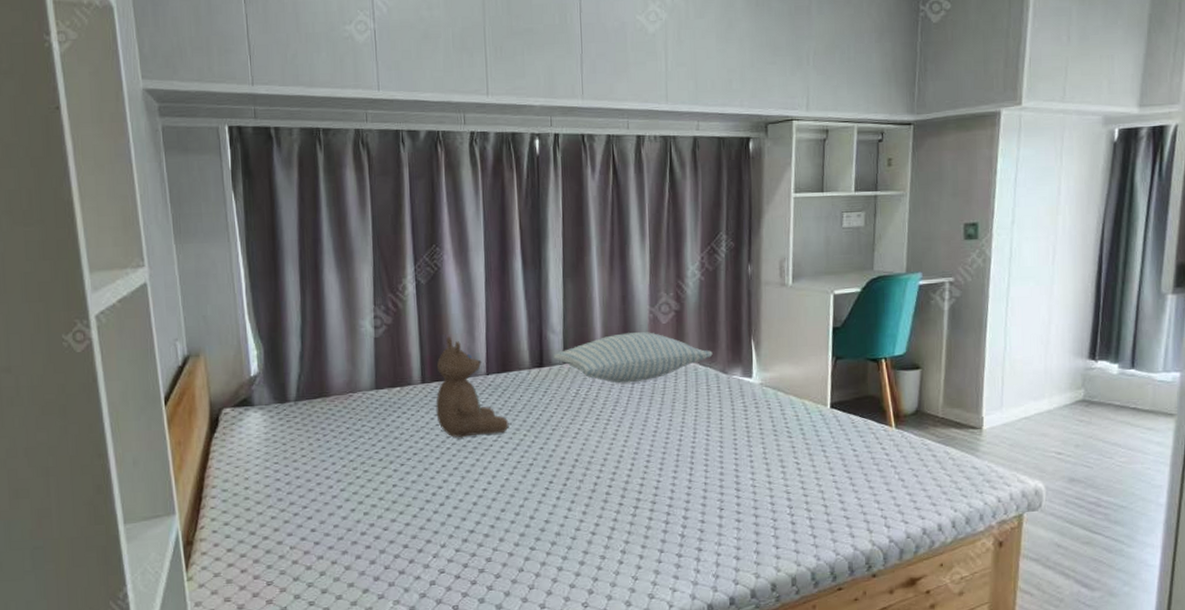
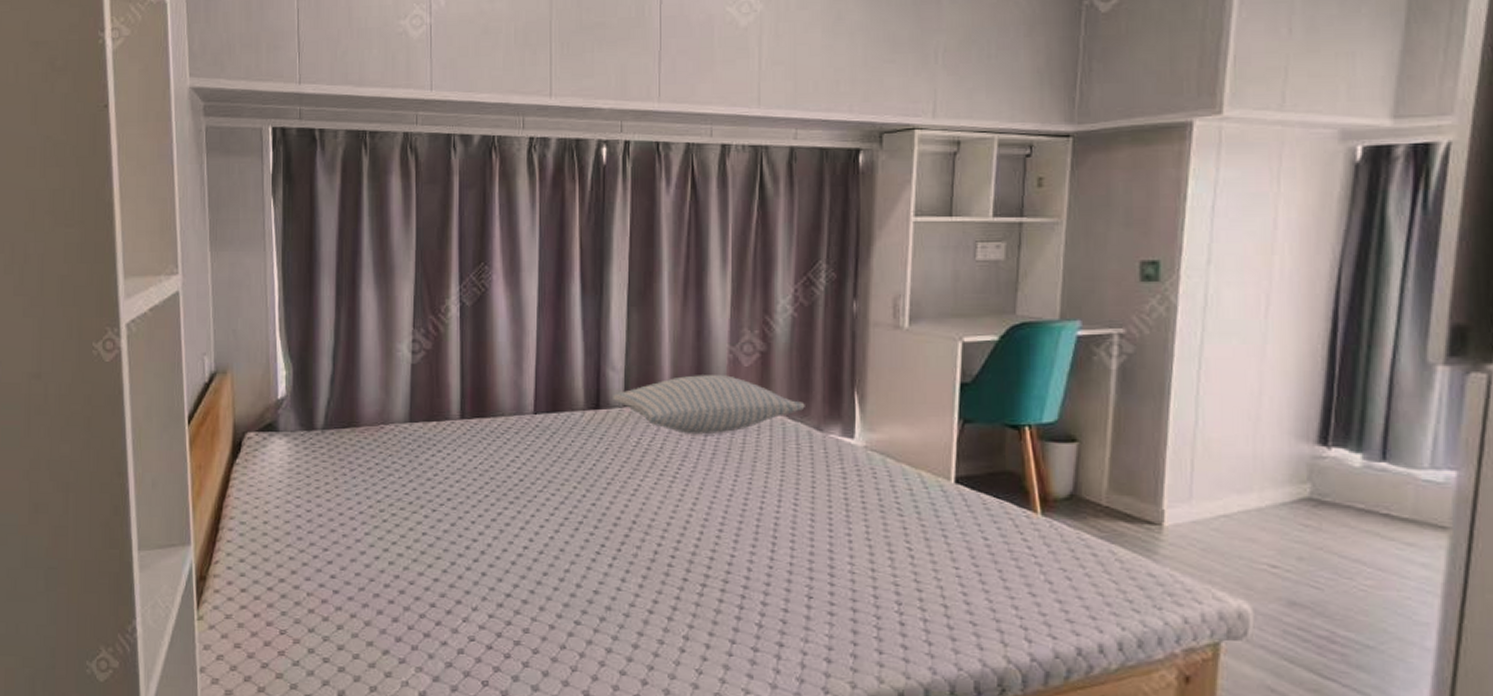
teddy bear: present [436,337,509,438] -> none [475,367,557,485]

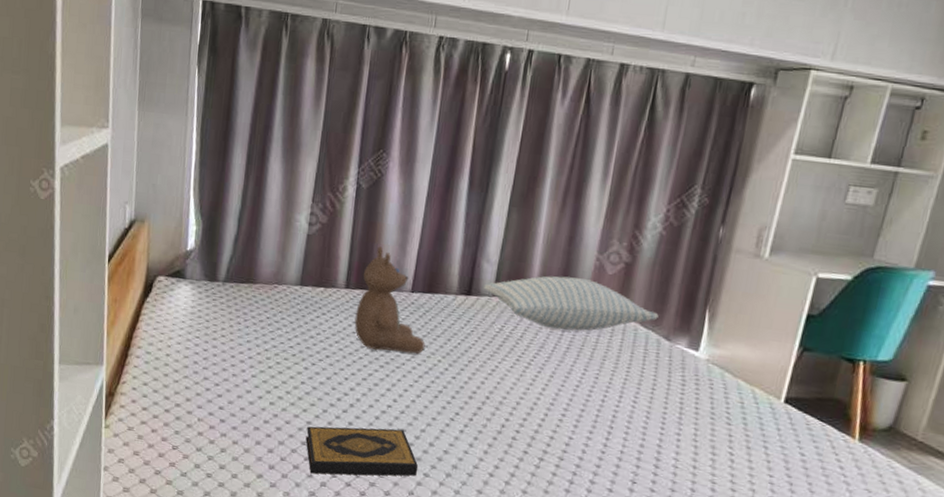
hardback book: none [435,573,567,640] -> present [305,426,418,476]
teddy bear: none [475,367,557,485] -> present [354,246,426,354]

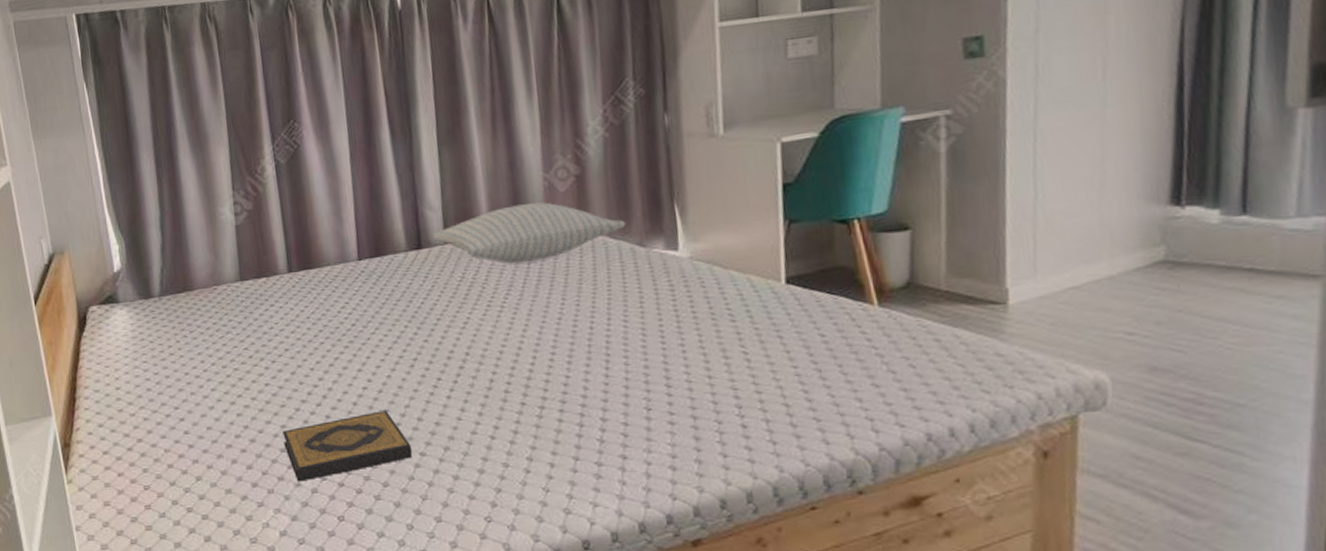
teddy bear: present [354,246,426,354] -> none [303,220,387,332]

